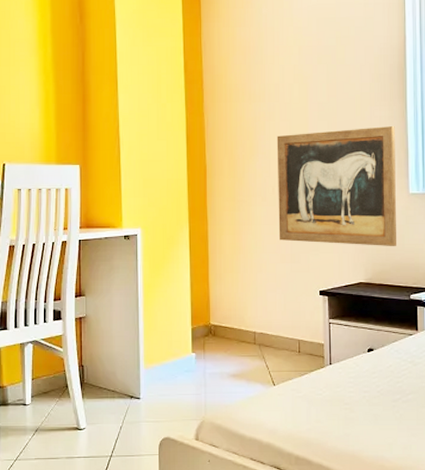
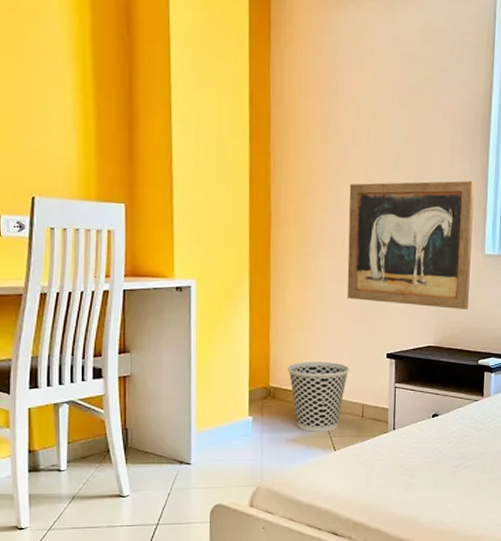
wastebasket: none [227,300,285,367] -> present [288,362,350,432]

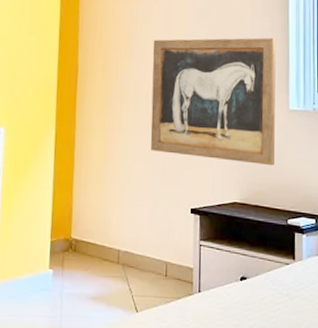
wastebasket: present [288,362,350,432] -> none [90,214,153,291]

